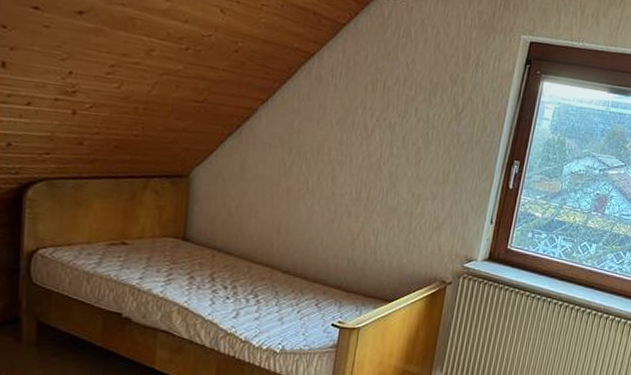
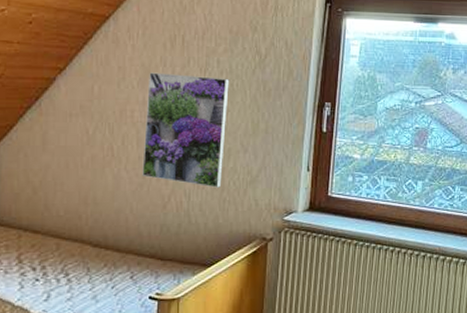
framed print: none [334,113,425,230] -> present [142,72,229,188]

